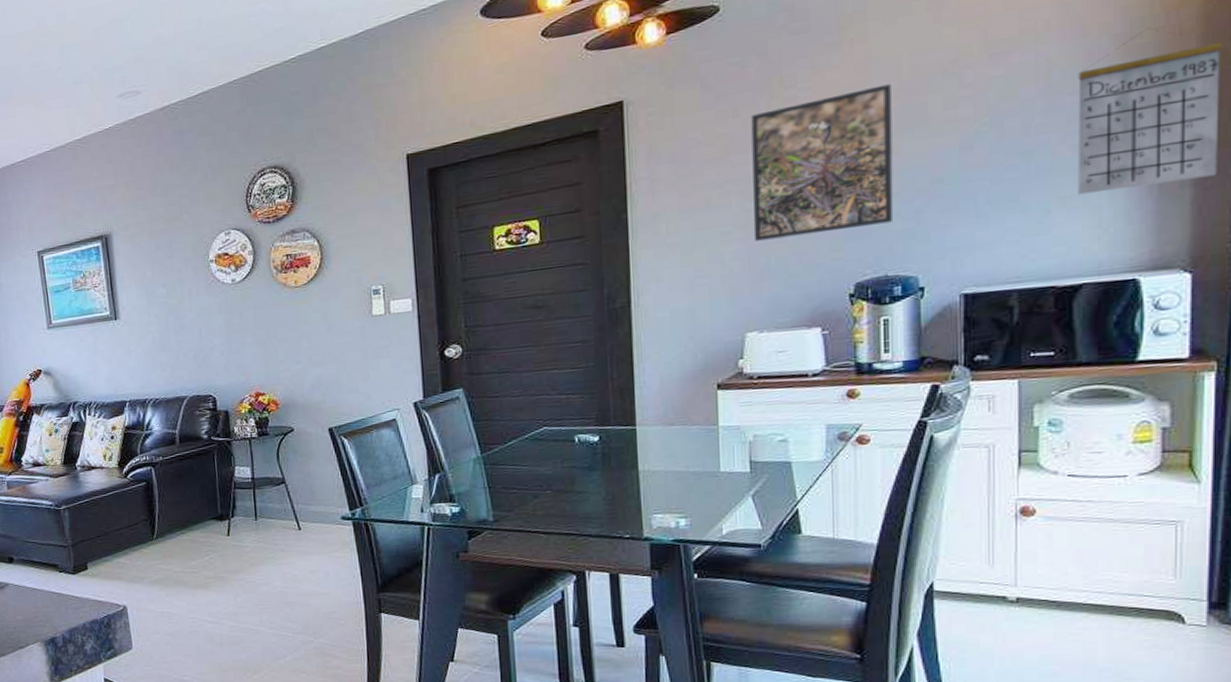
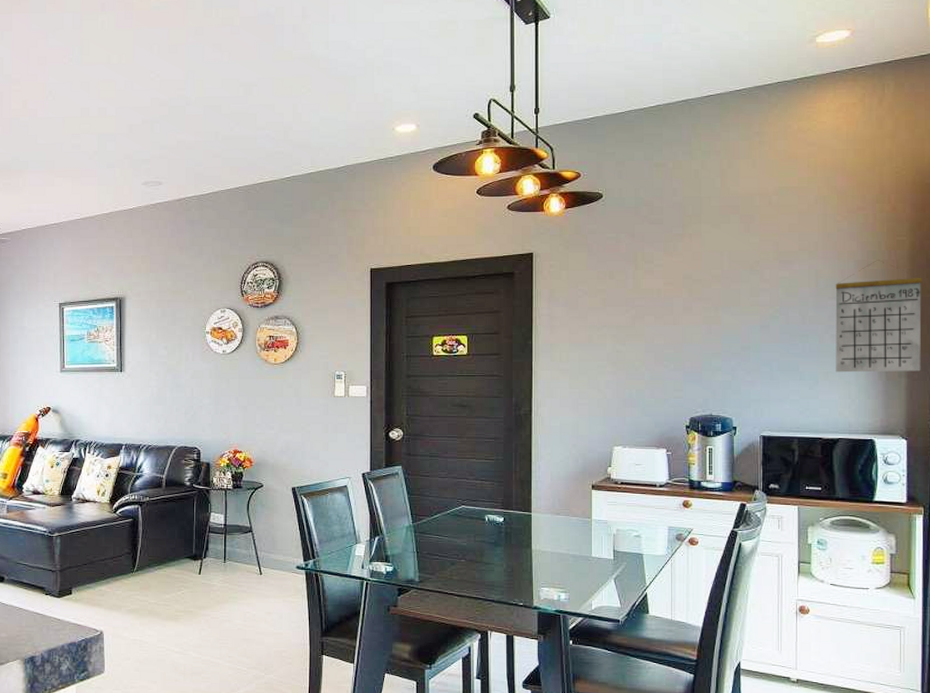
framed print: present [751,83,894,241] -> none [621,271,717,376]

